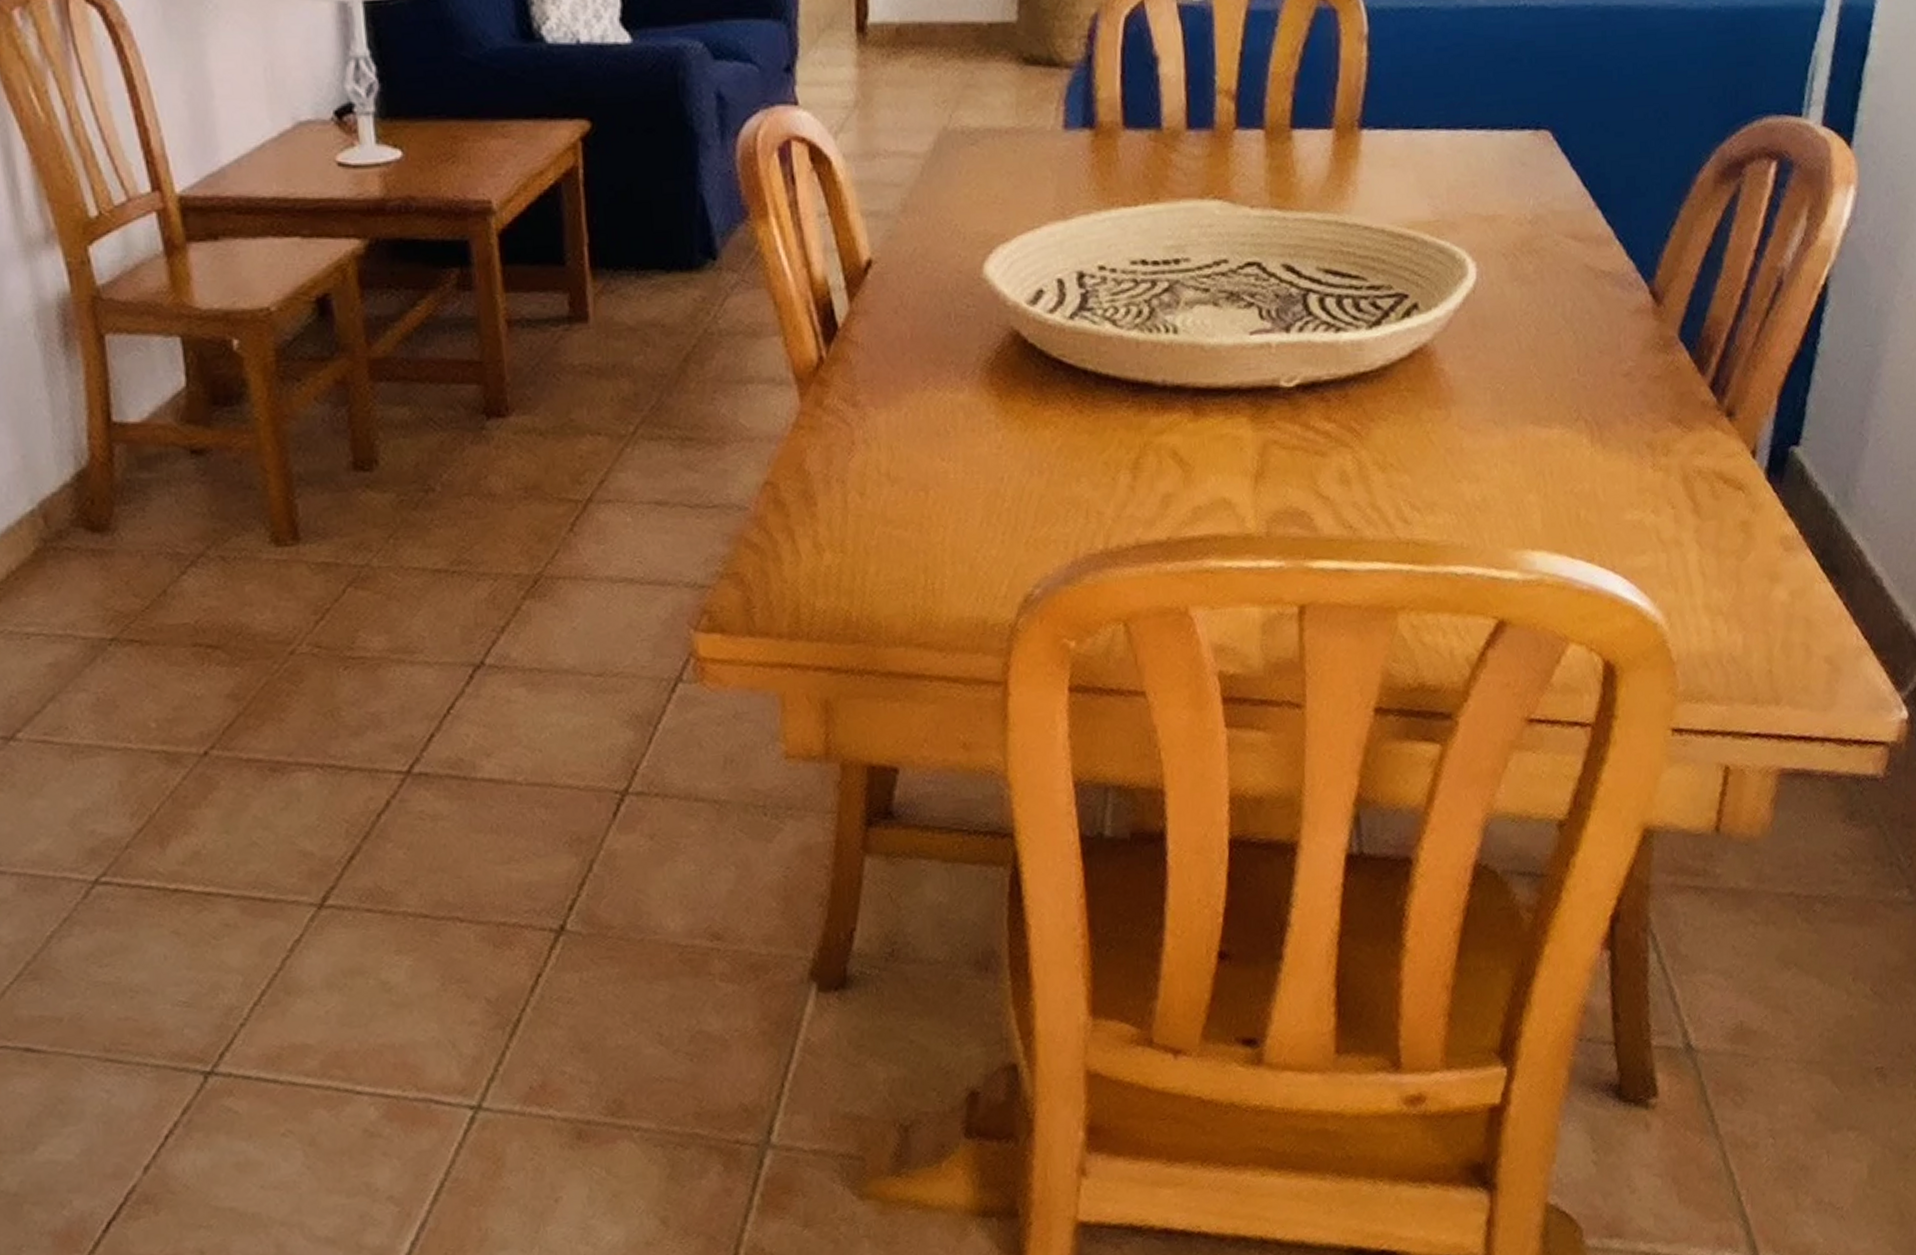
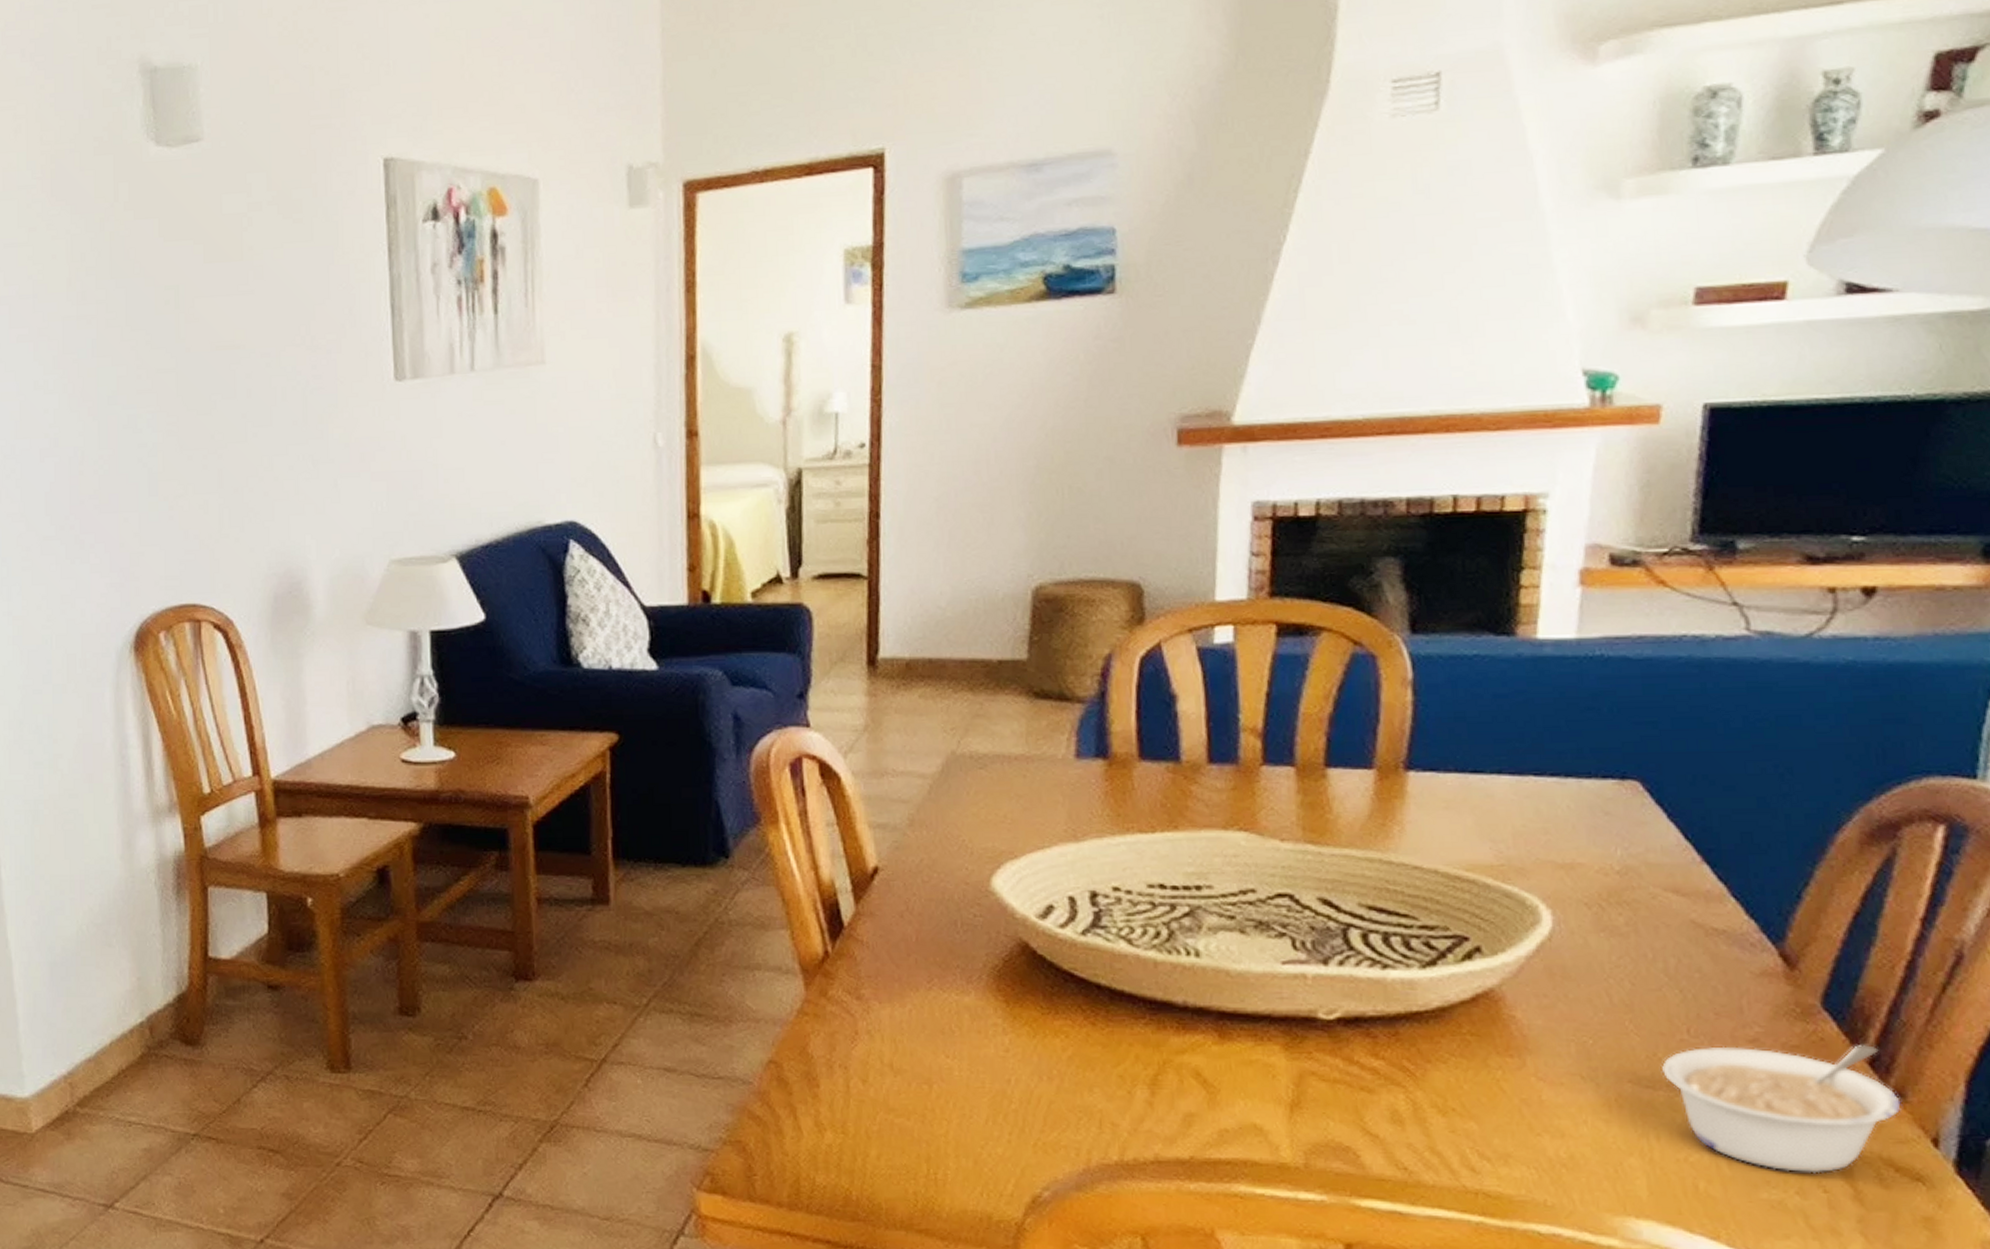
legume: none [1556,369,1731,493] -> present [1661,1044,1902,1174]

